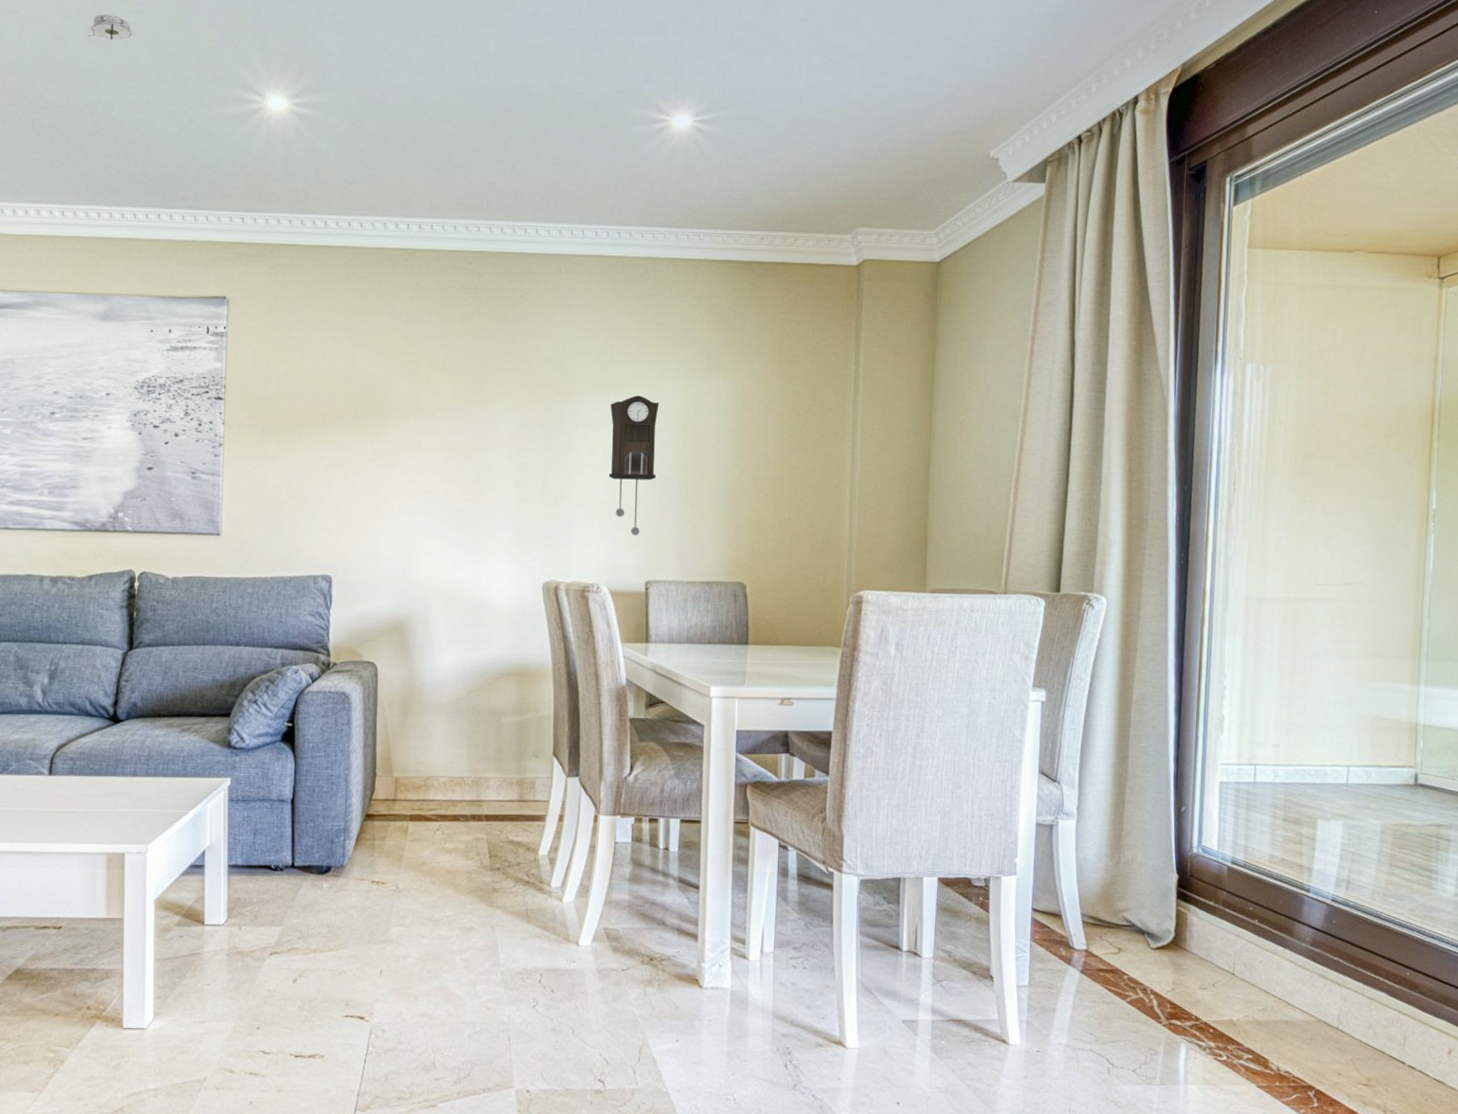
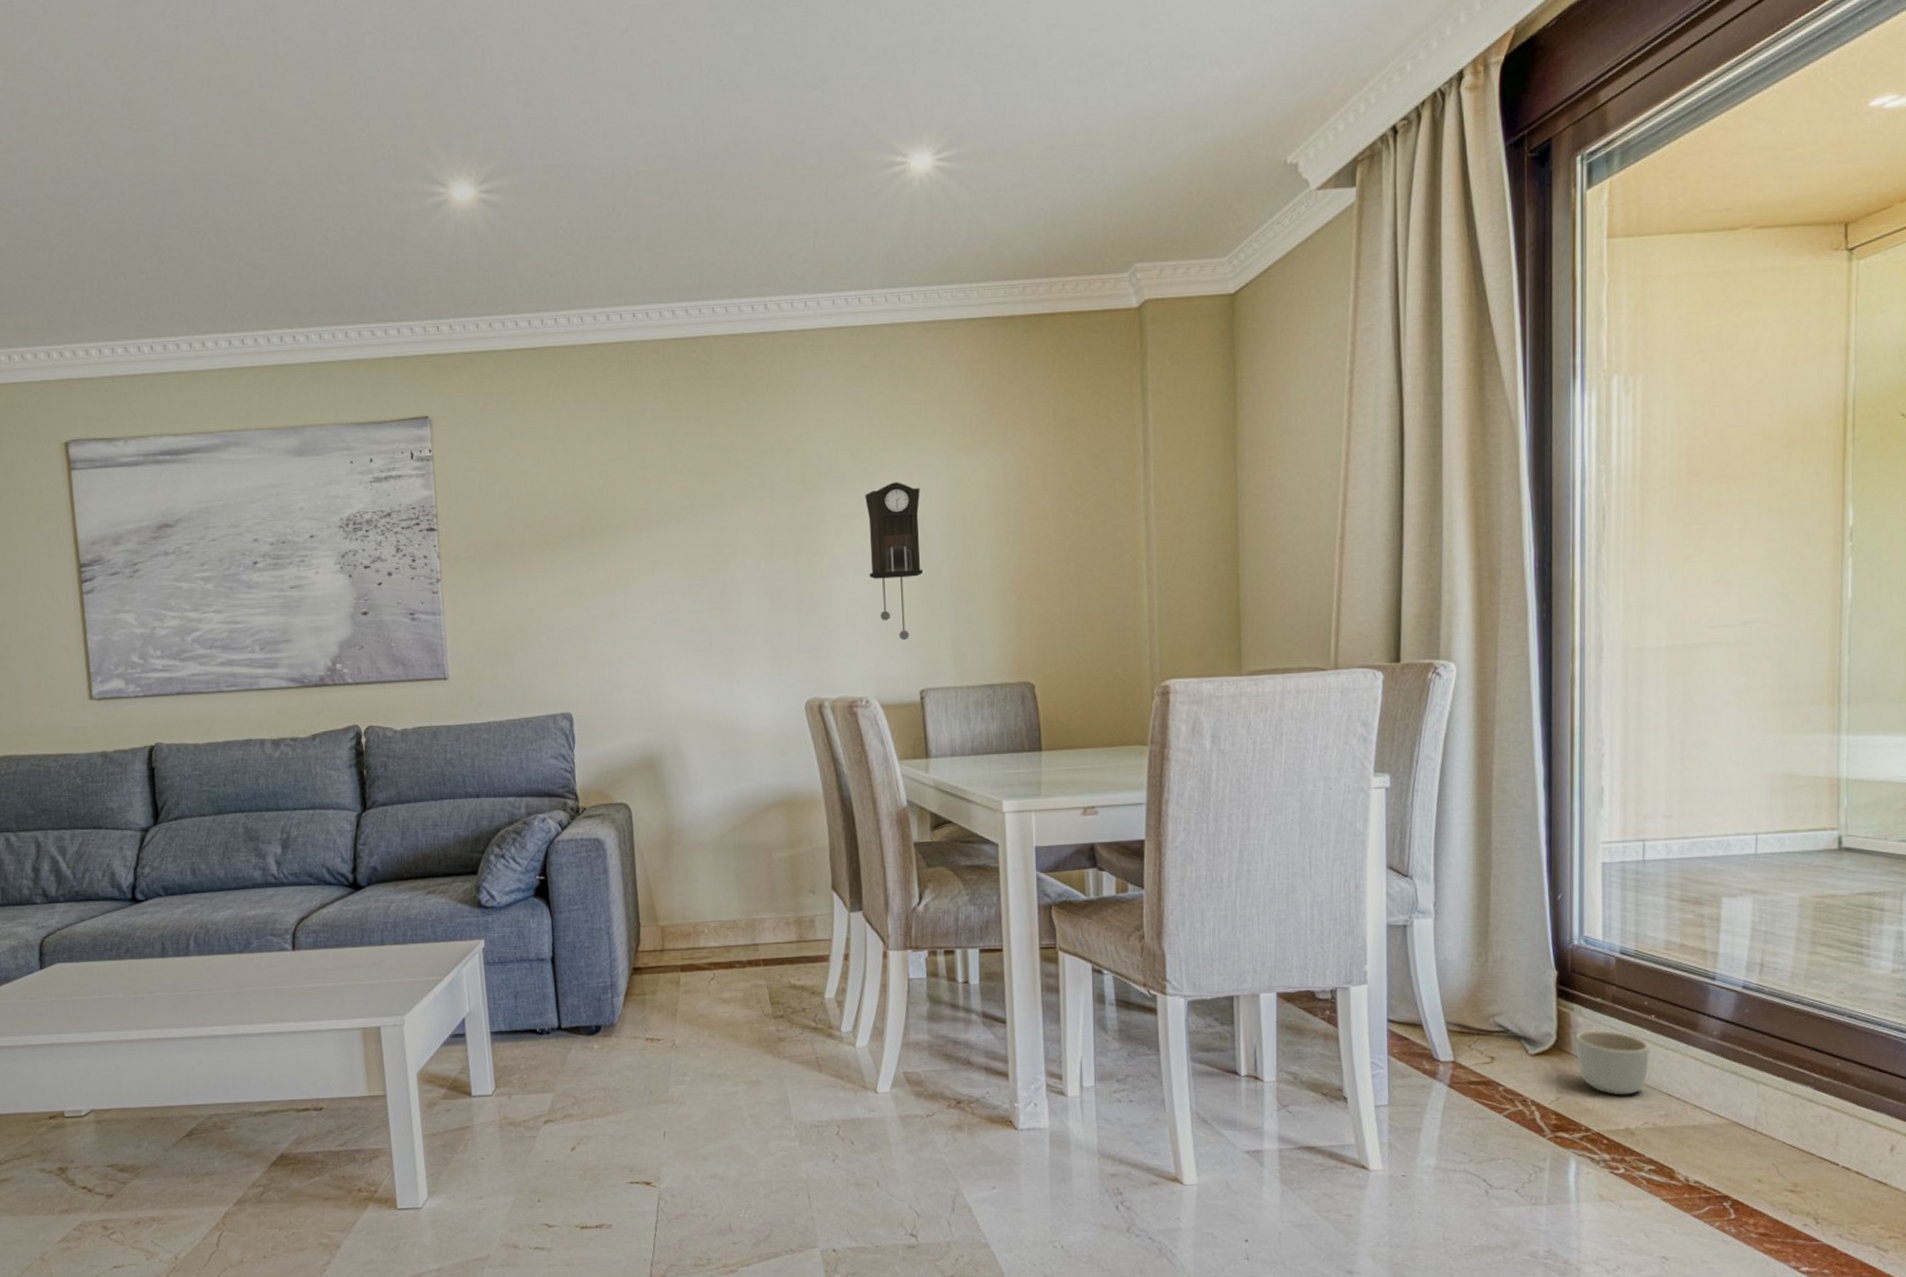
smoke detector: present [87,13,134,40] -> none [248,112,298,142]
planter: none [1190,929,1253,990] -> present [1575,1030,1650,1095]

